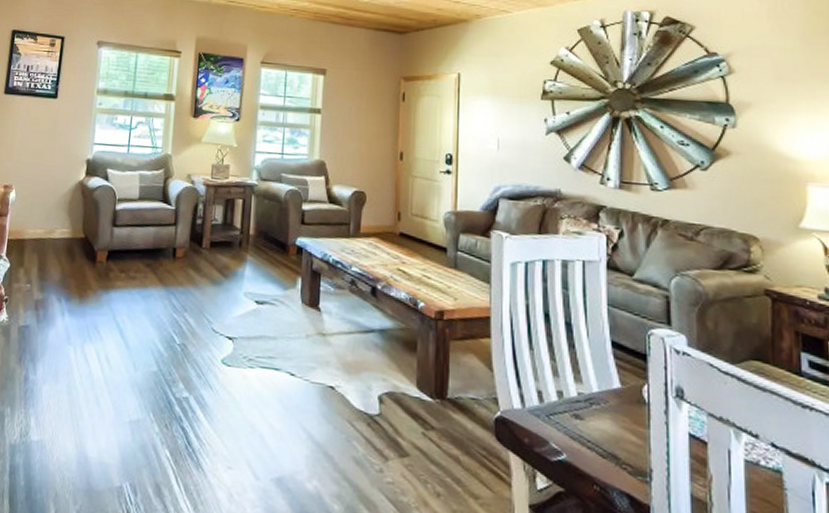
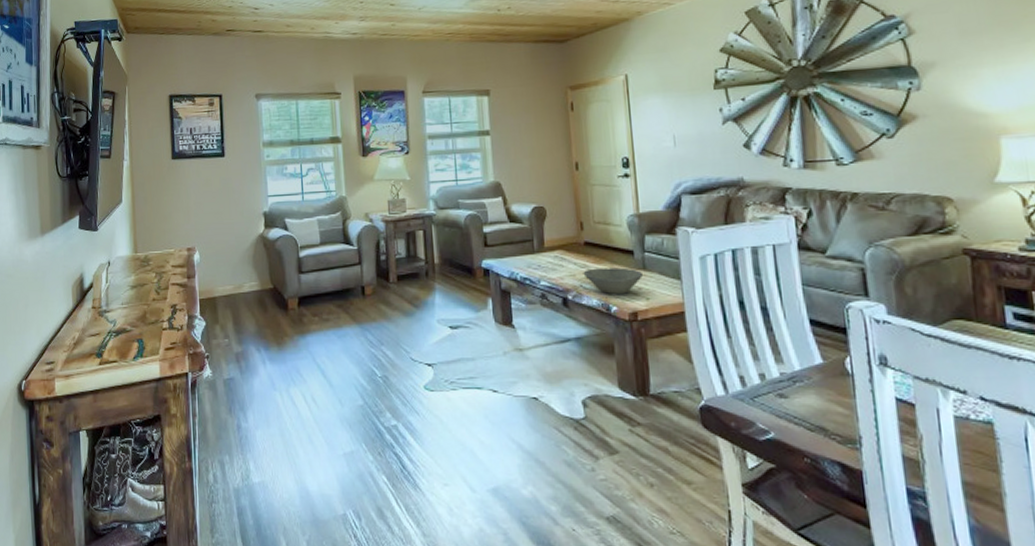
bowl: none [395,260,454,292] -> present [583,267,644,295]

